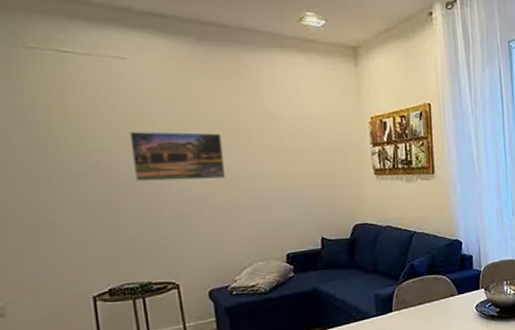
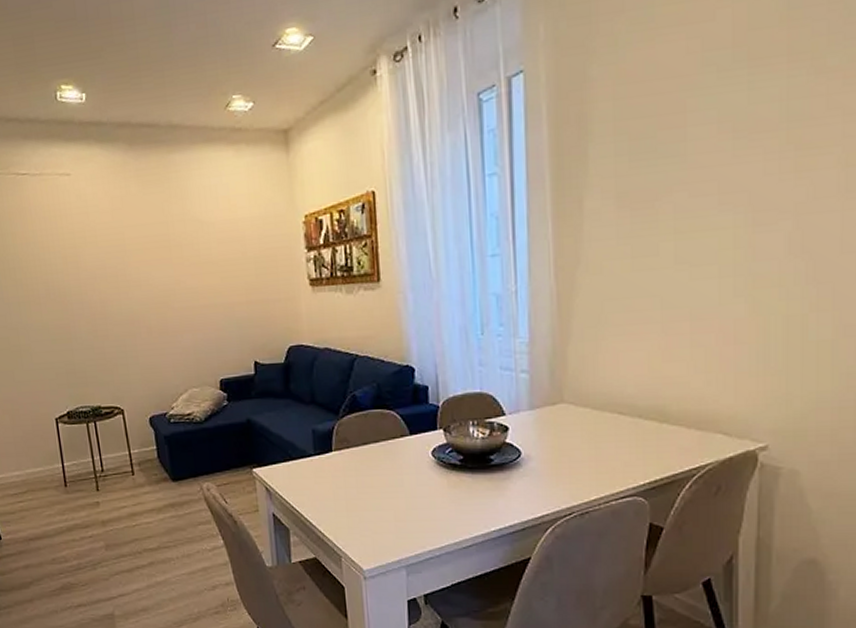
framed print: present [129,132,226,182] -> none [76,247,161,303]

